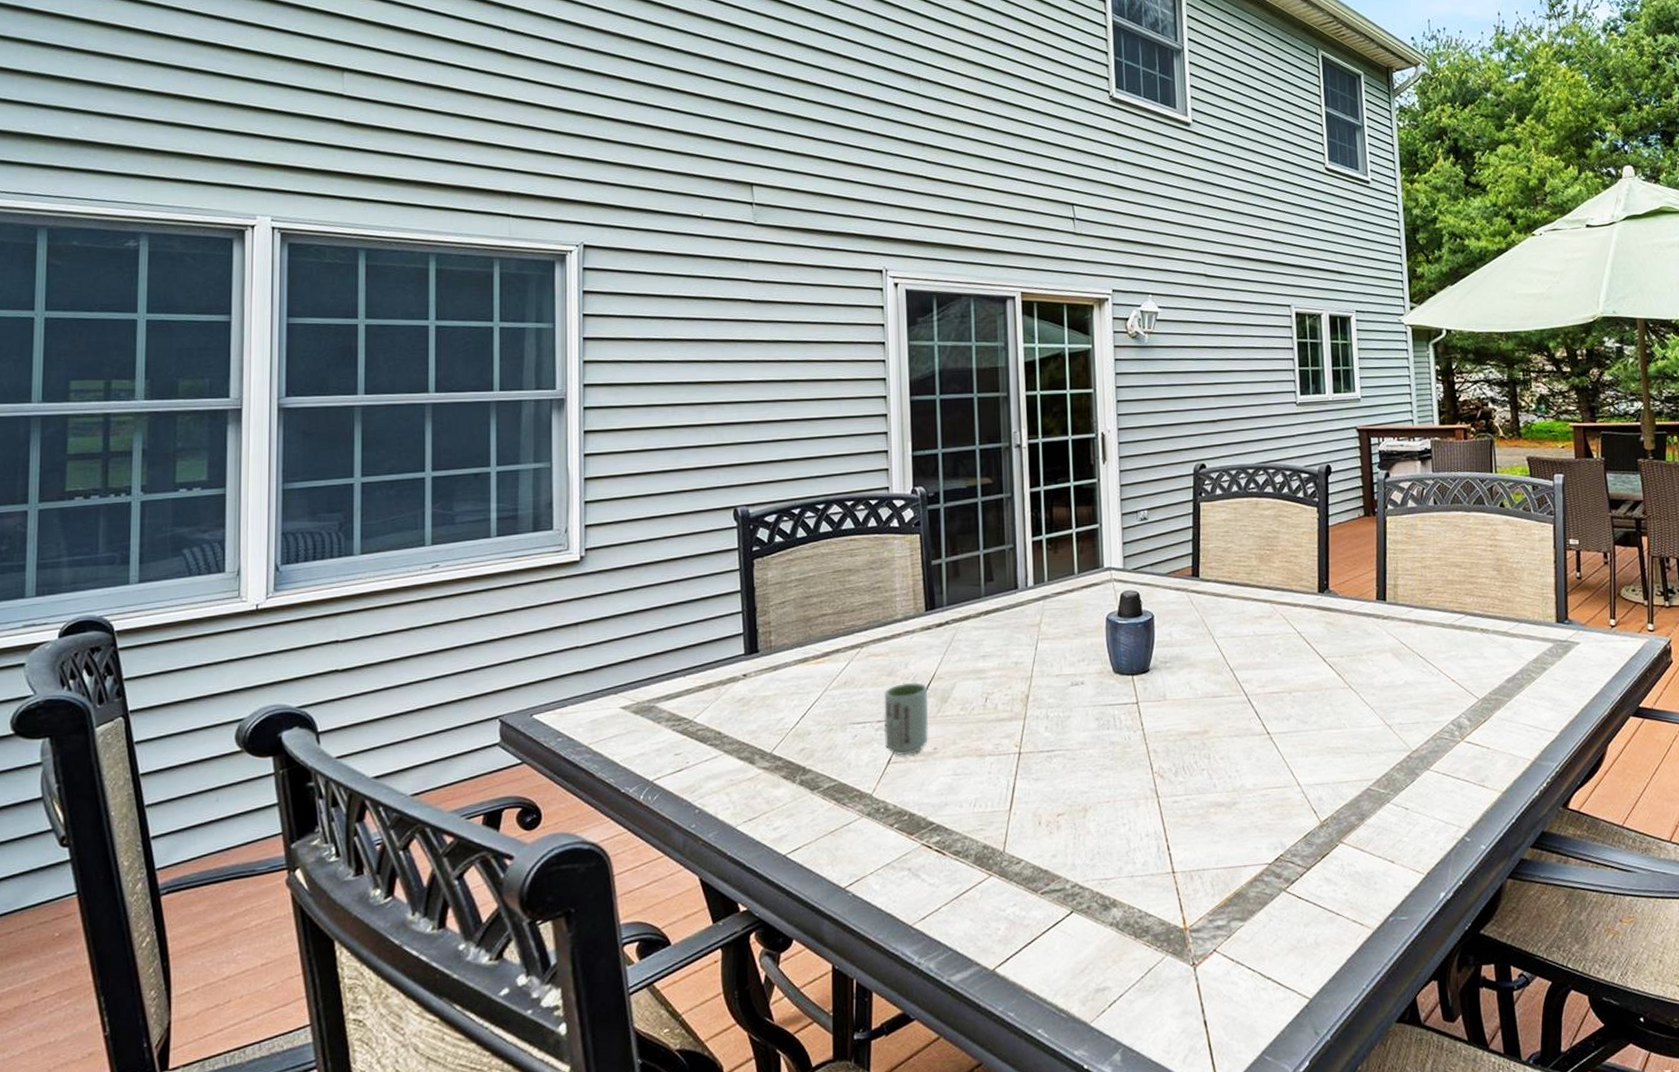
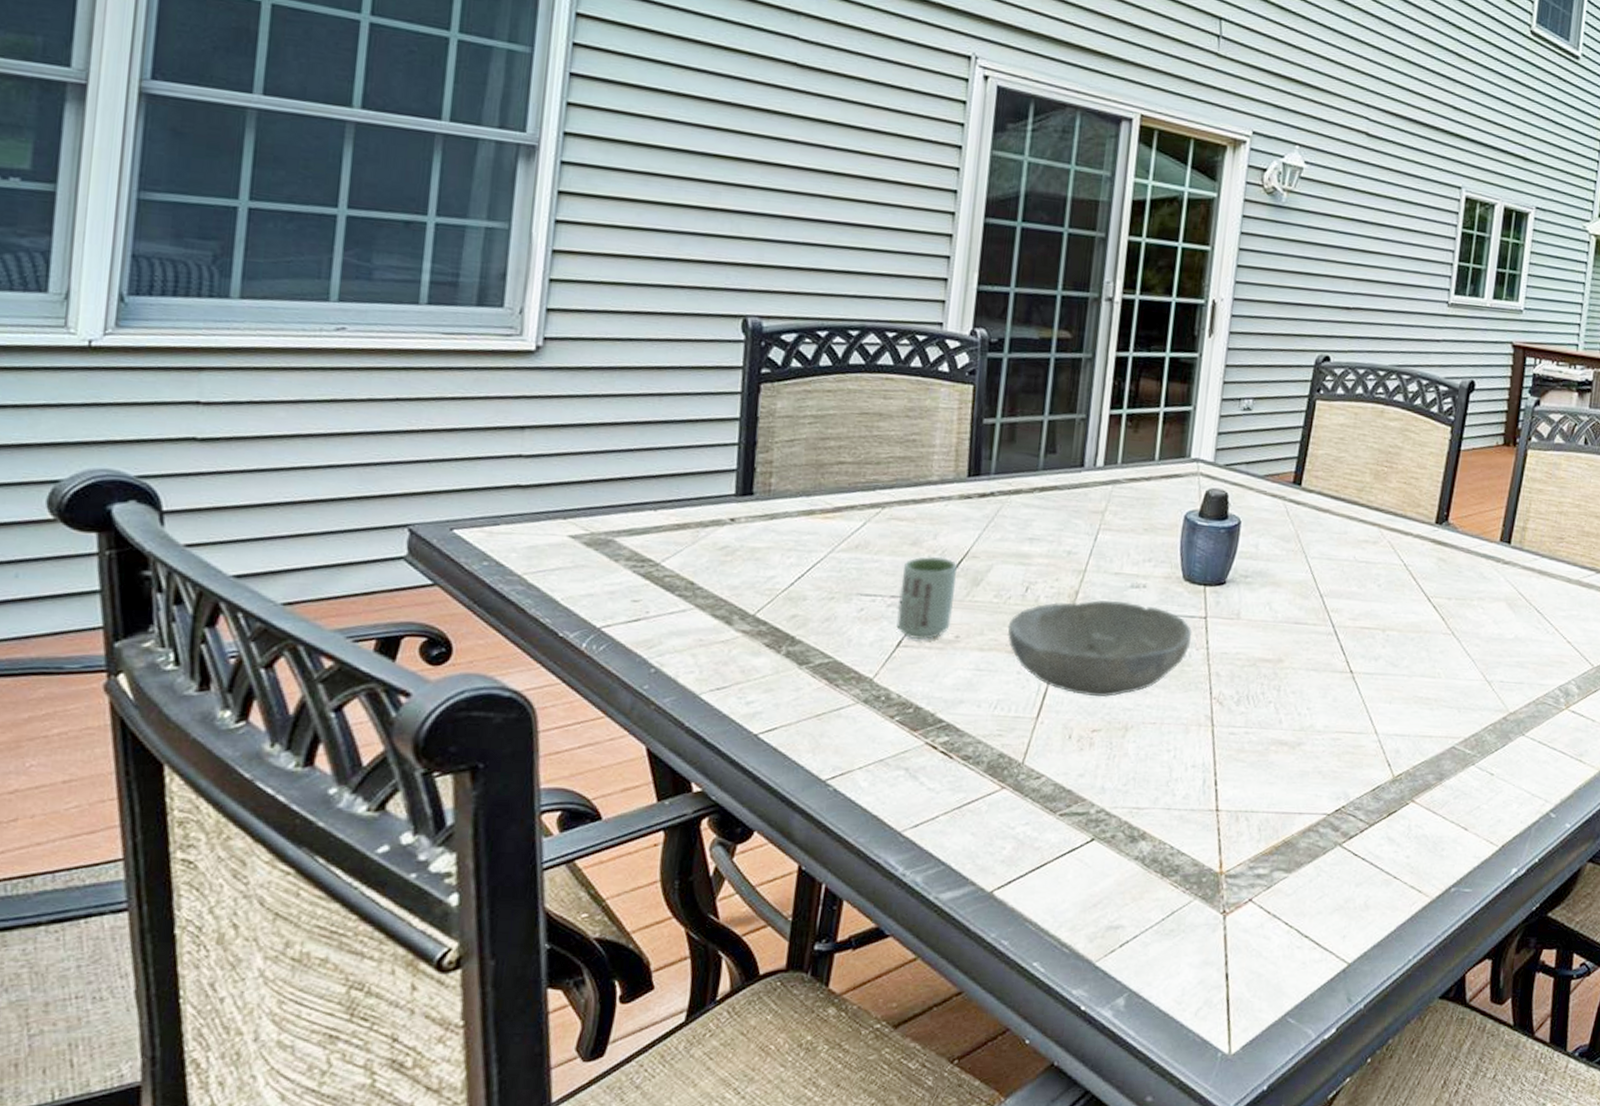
bowl: none [975,698,1128,785] -> present [1007,600,1193,698]

